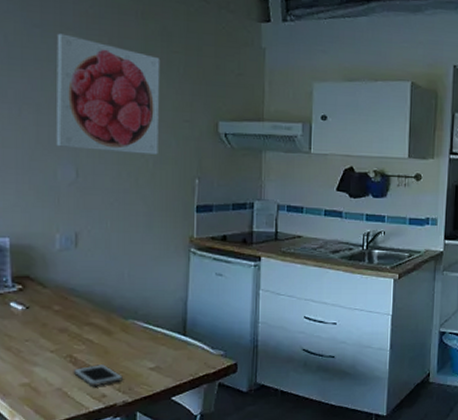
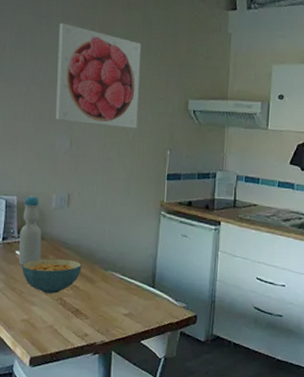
bottle: none [14,236,44,320] -> present [18,196,42,266]
cereal bowl: none [19,309,95,350] -> present [22,258,82,294]
cell phone: present [73,364,123,386] -> none [62,308,102,326]

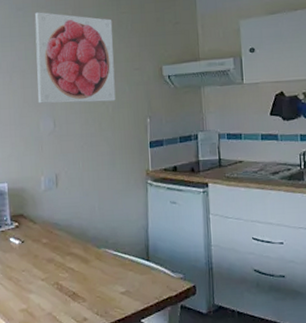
bottle: present [18,196,42,266] -> none [12,180,35,253]
cereal bowl: present [22,258,82,294] -> none [16,241,75,279]

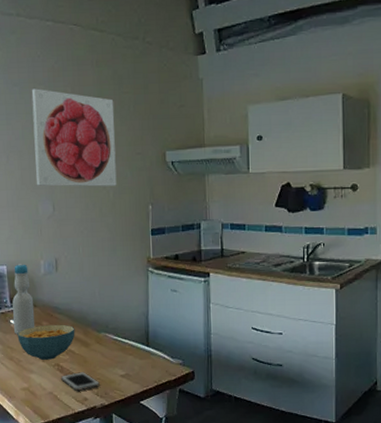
bottle: none [12,180,35,253] -> present [12,264,35,335]
cereal bowl: none [16,241,75,279] -> present [17,324,75,360]
cell phone: none [59,290,100,311] -> present [60,372,100,391]

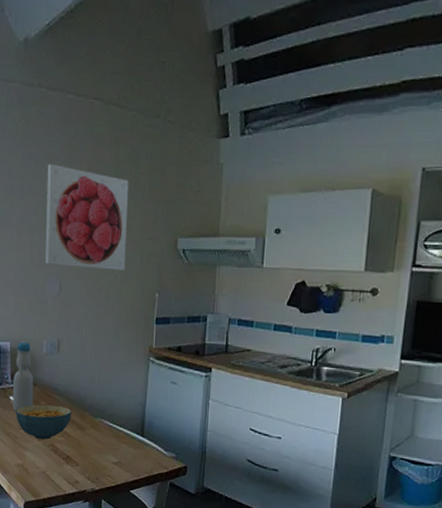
cell phone: present [60,372,100,391] -> none [54,454,92,473]

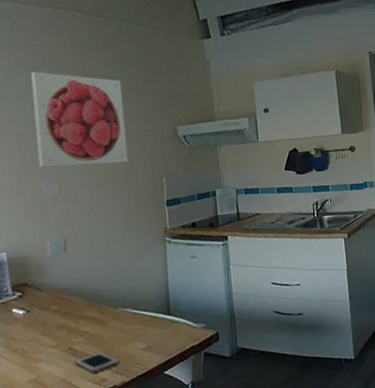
bottle: present [12,341,34,411] -> none [14,248,43,324]
cereal bowl: present [15,404,72,440] -> none [21,305,90,347]
cell phone: none [54,454,92,473] -> present [74,352,119,373]

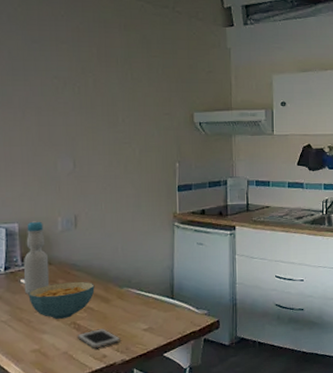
bottle: none [14,248,43,324] -> present [23,221,50,294]
cereal bowl: none [21,305,90,347] -> present [28,281,95,319]
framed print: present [30,71,128,168] -> none [53,47,143,144]

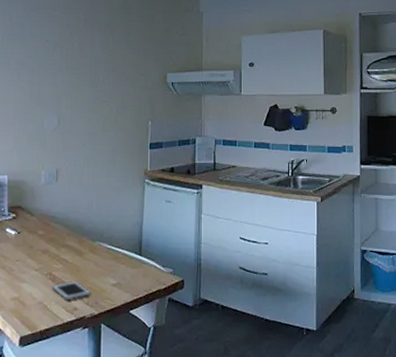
bottle: present [23,221,50,294] -> none [8,174,32,243]
cereal bowl: present [28,281,95,319] -> none [12,233,70,269]

